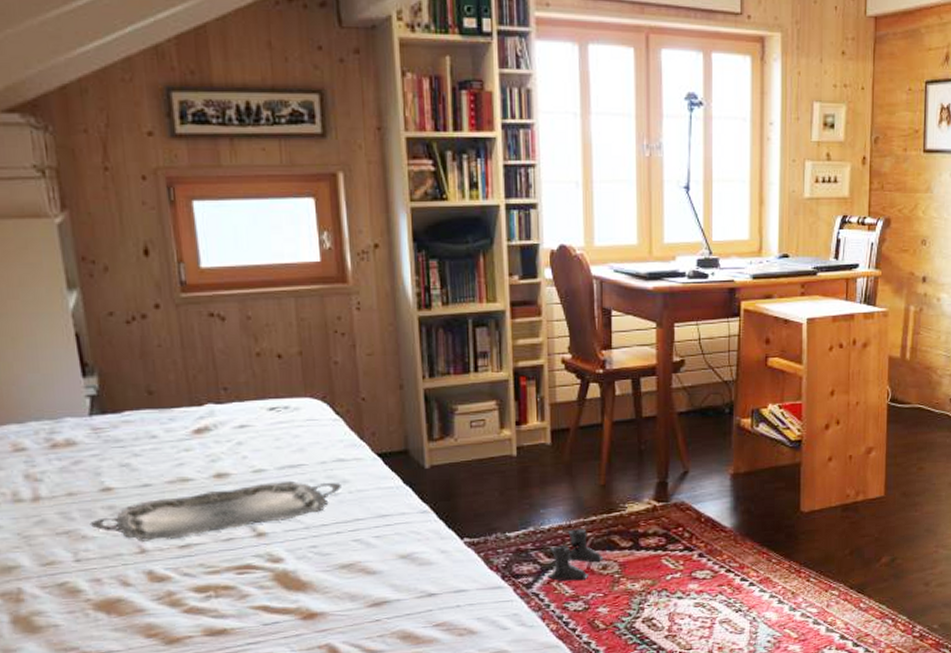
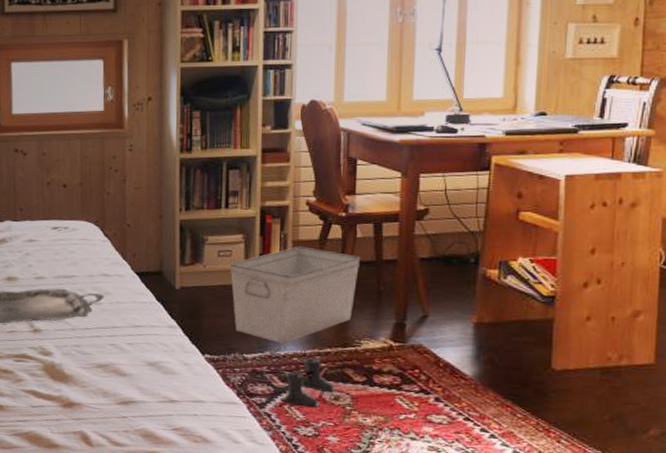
storage bin: none [483,409,621,517] -> present [229,246,361,344]

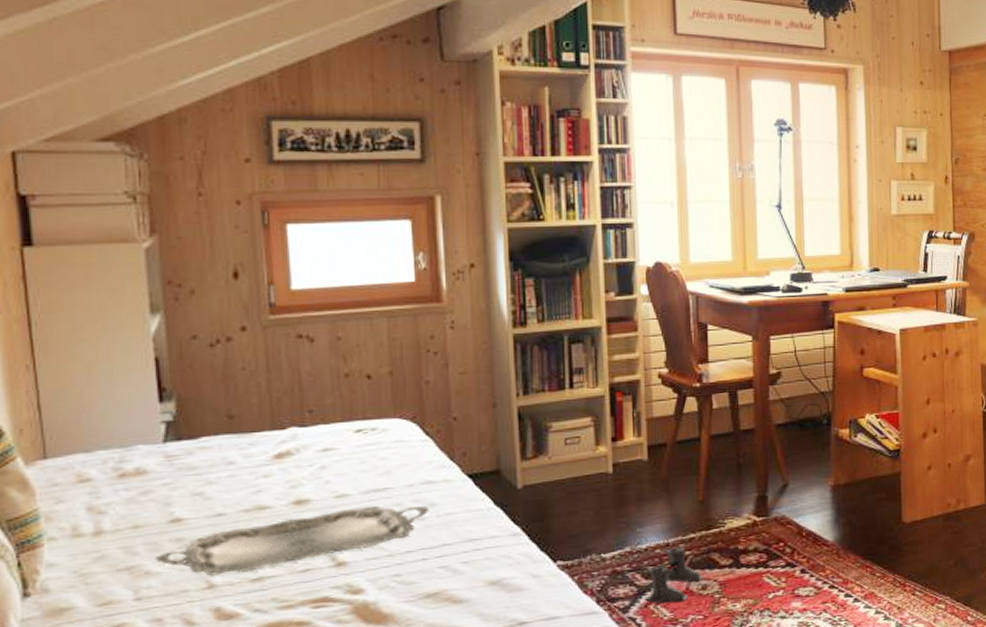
storage bin: present [229,246,361,344] -> none [578,424,719,536]

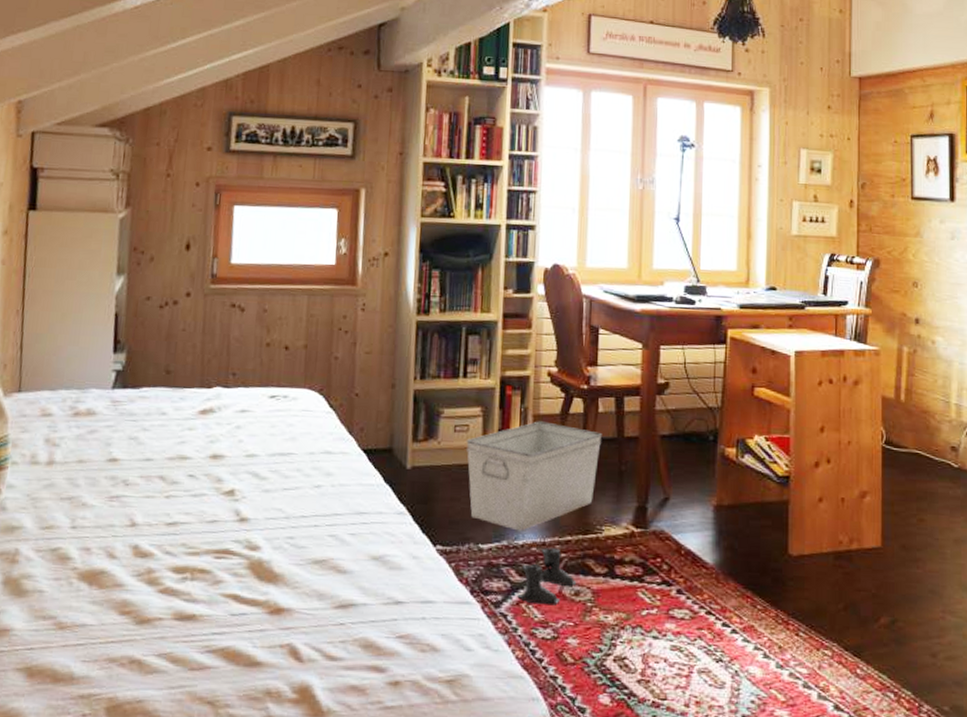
serving tray: present [155,505,429,576] -> none [91,468,325,516]
storage bin: none [578,424,719,536] -> present [465,421,603,531]

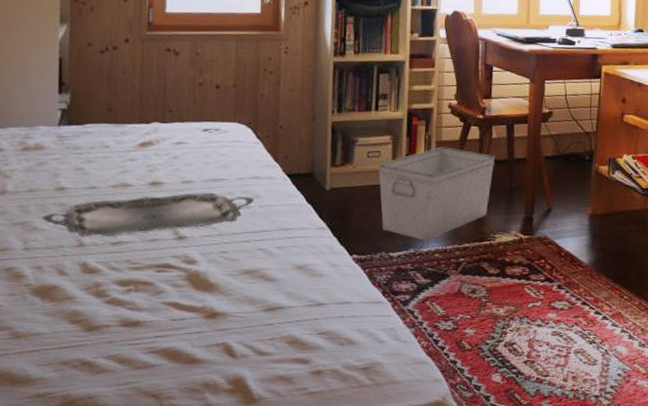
serving tray: none [91,468,325,516] -> present [42,192,254,237]
boots: present [517,547,576,606] -> none [422,254,472,302]

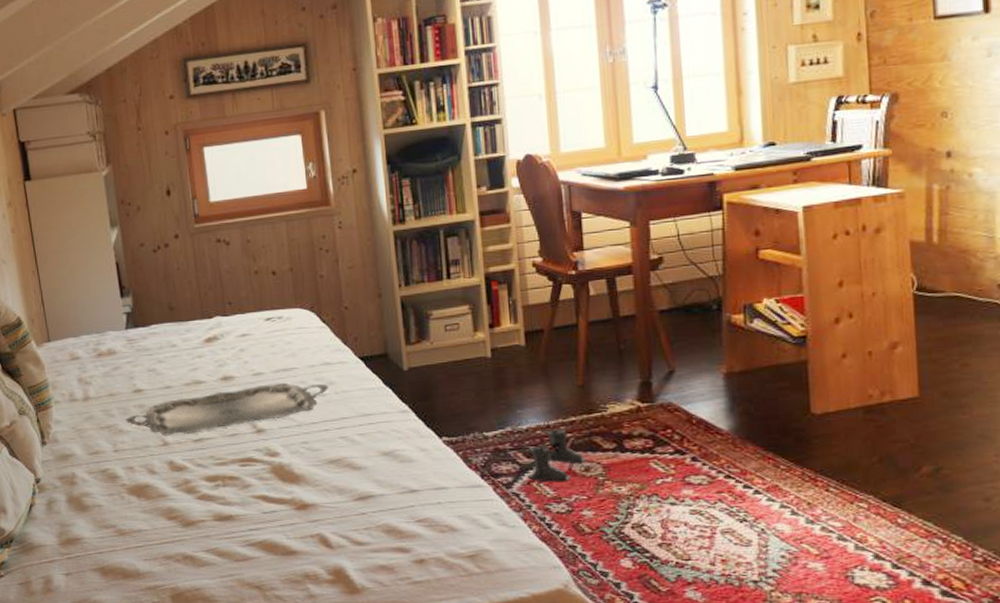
storage bin: present [377,146,496,241] -> none [458,311,597,417]
boots: none [422,254,472,302] -> present [527,429,585,482]

